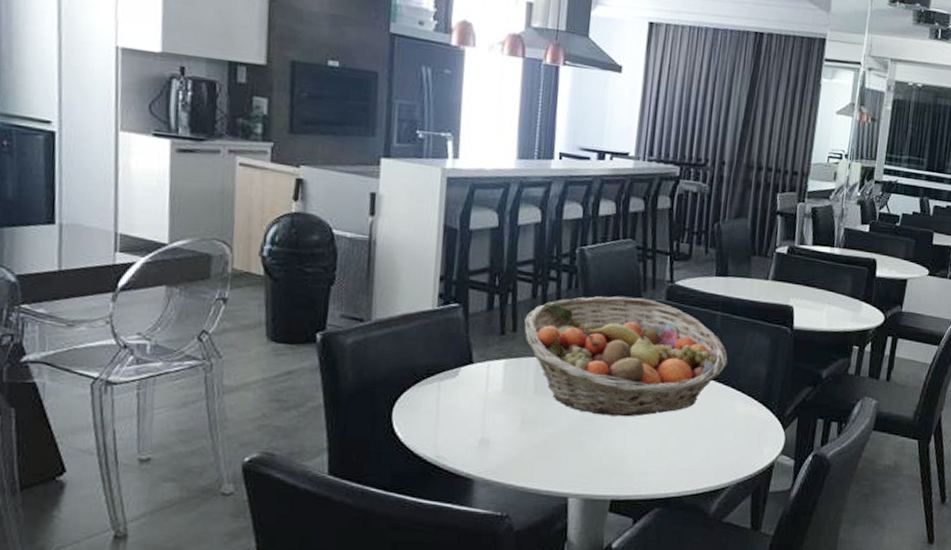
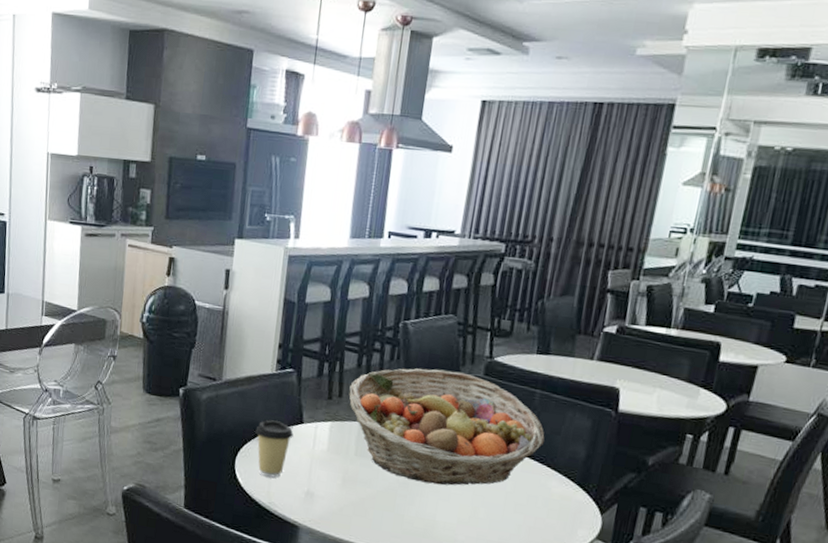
coffee cup: none [415,362,462,428] -> present [255,420,294,478]

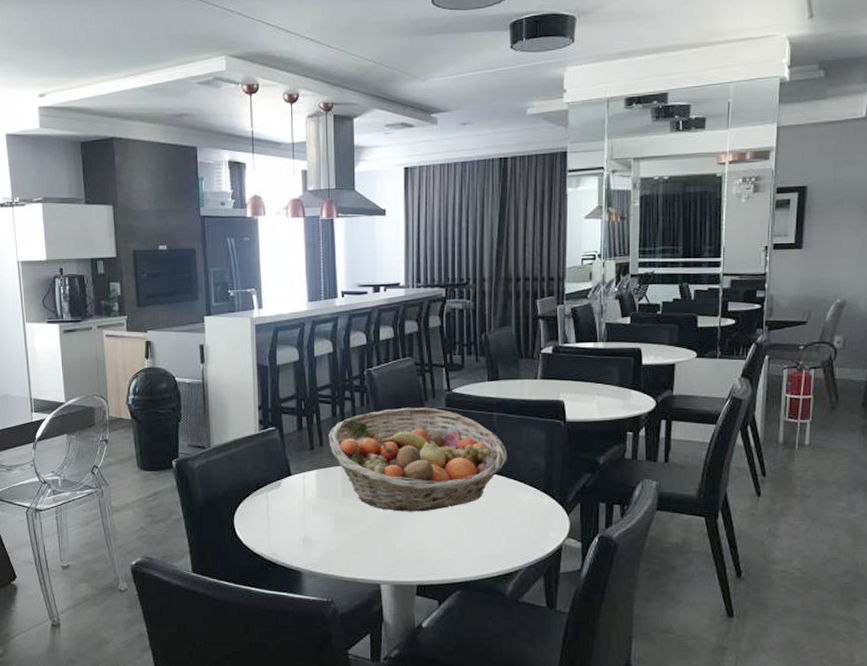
coffee cup: present [255,420,294,478] -> none [248,477,284,531]

